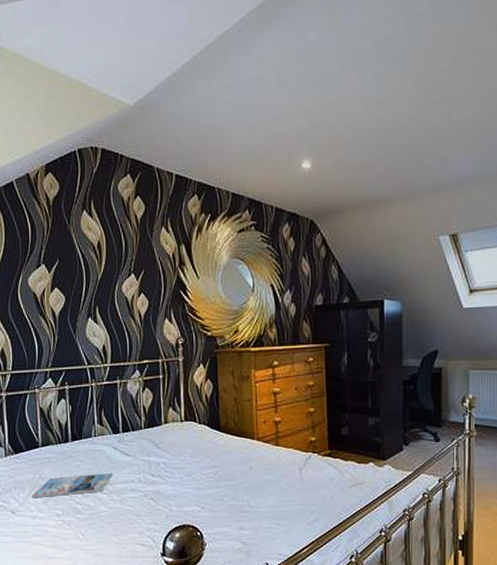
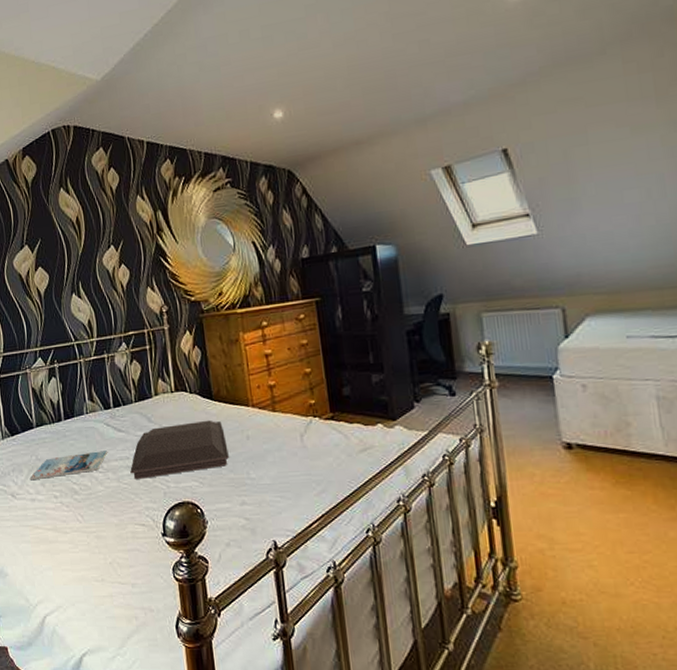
serving tray: none [134,449,231,502] -> present [130,420,229,479]

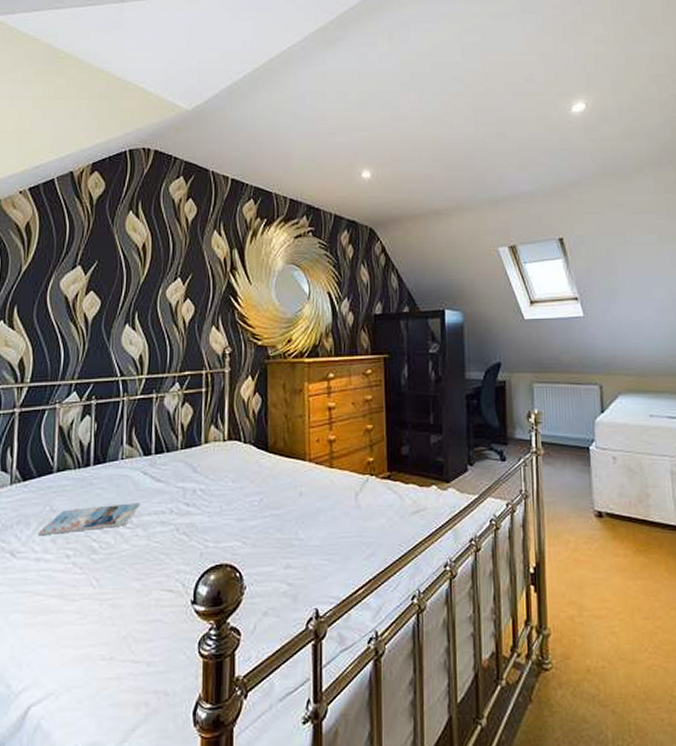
serving tray: present [130,420,229,479] -> none [164,473,278,537]

